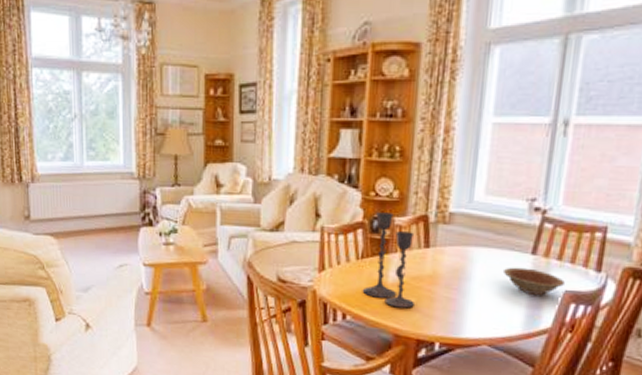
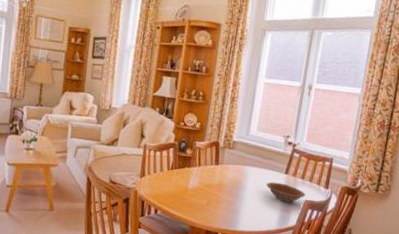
candlestick: present [362,212,415,308] -> none [170,137,209,208]

